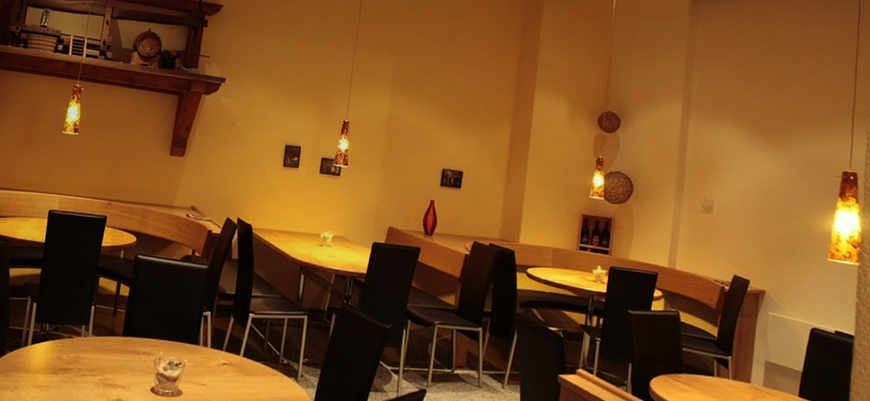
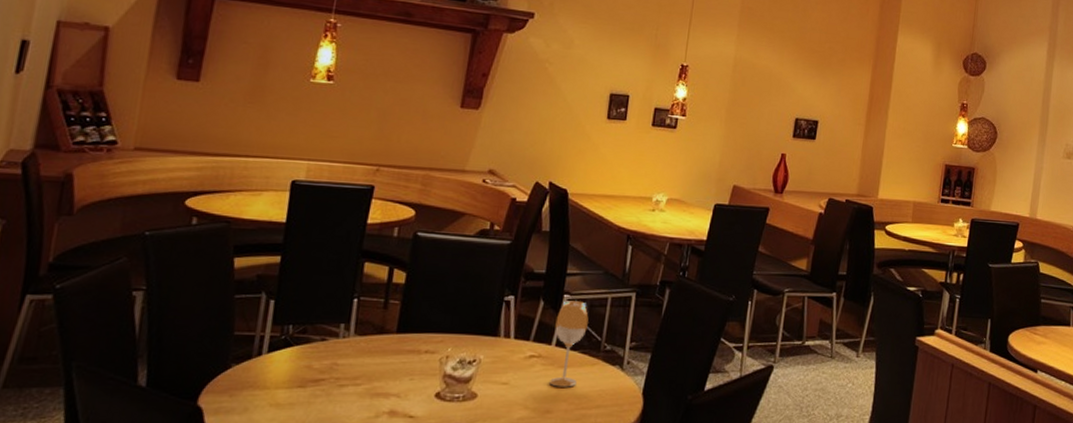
wineglass: none [238,319,269,393] -> present [549,300,589,387]

